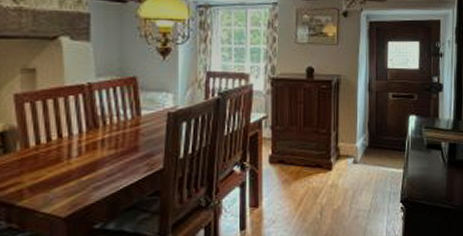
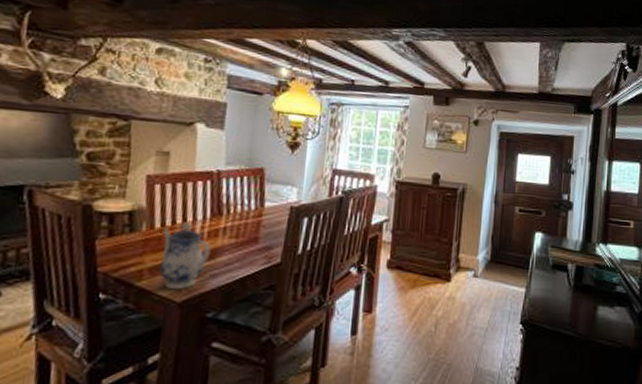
teapot: none [39,137,91,205] -> present [158,222,211,289]

